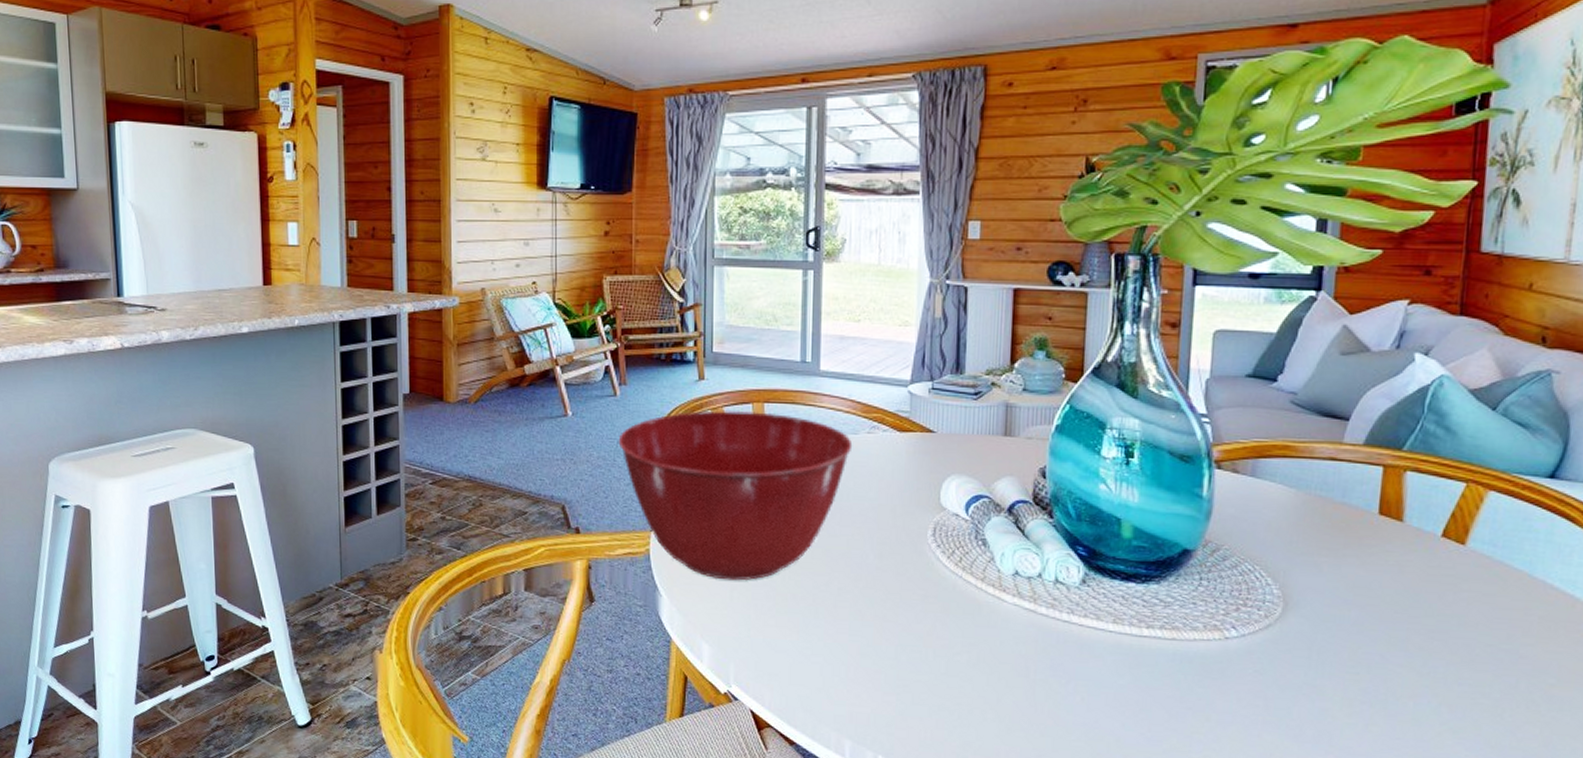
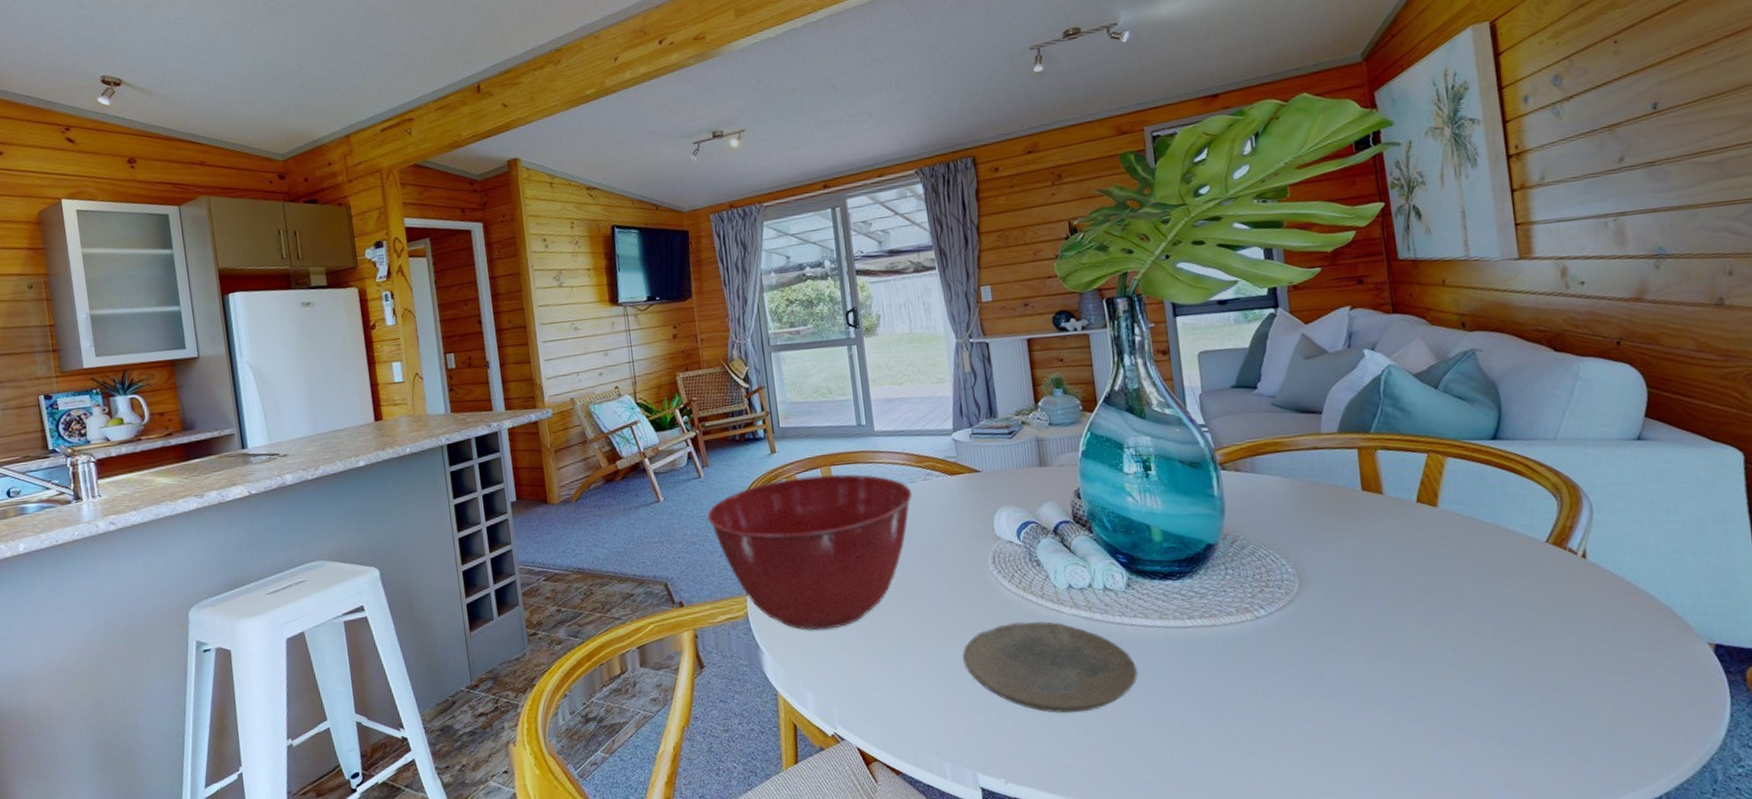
plate: none [882,602,1077,710] -> present [963,621,1138,713]

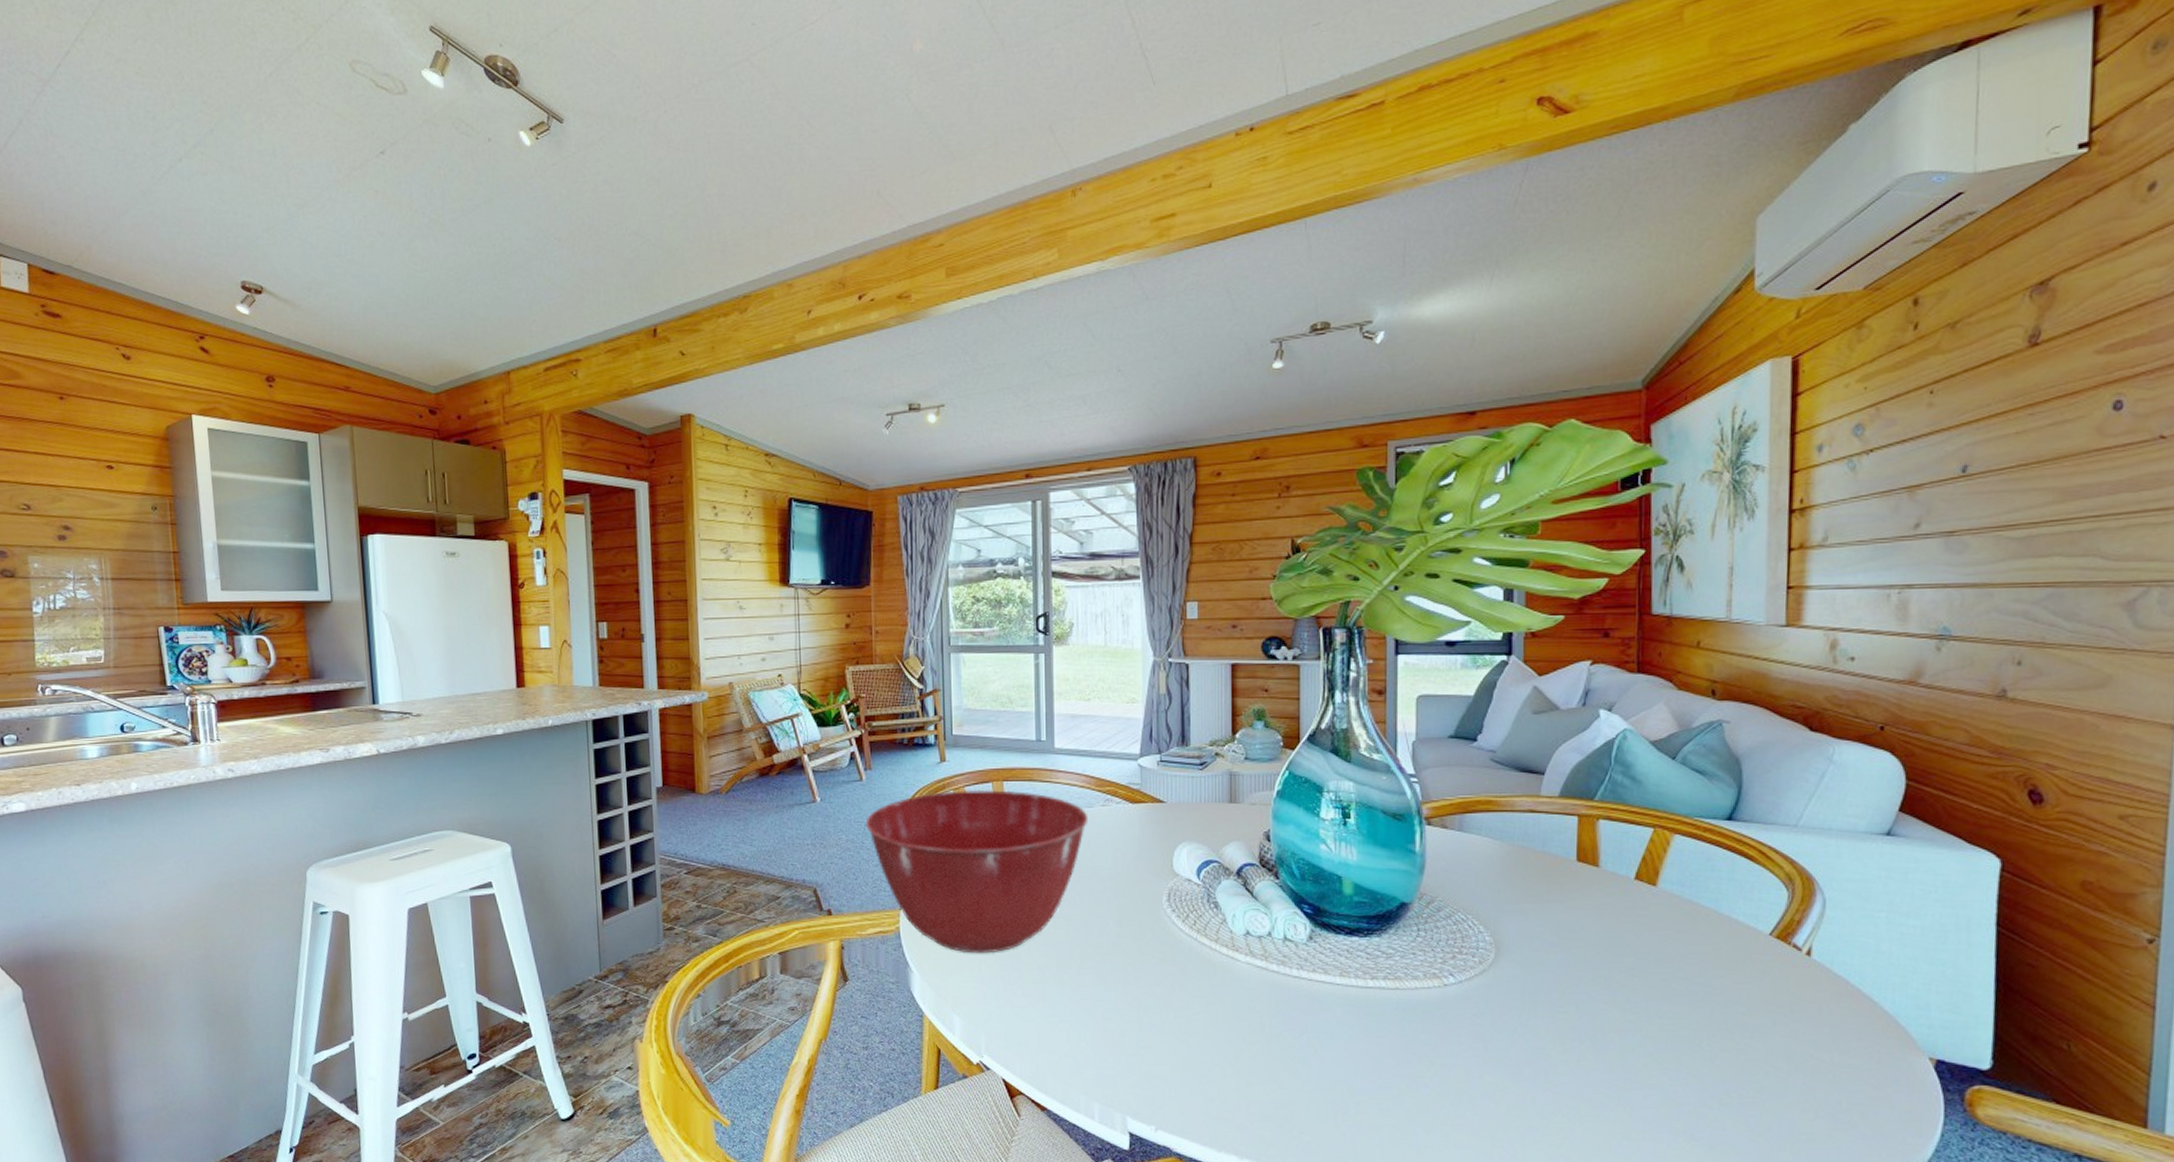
plate: present [963,621,1138,713] -> none [1125,964,1309,1065]

